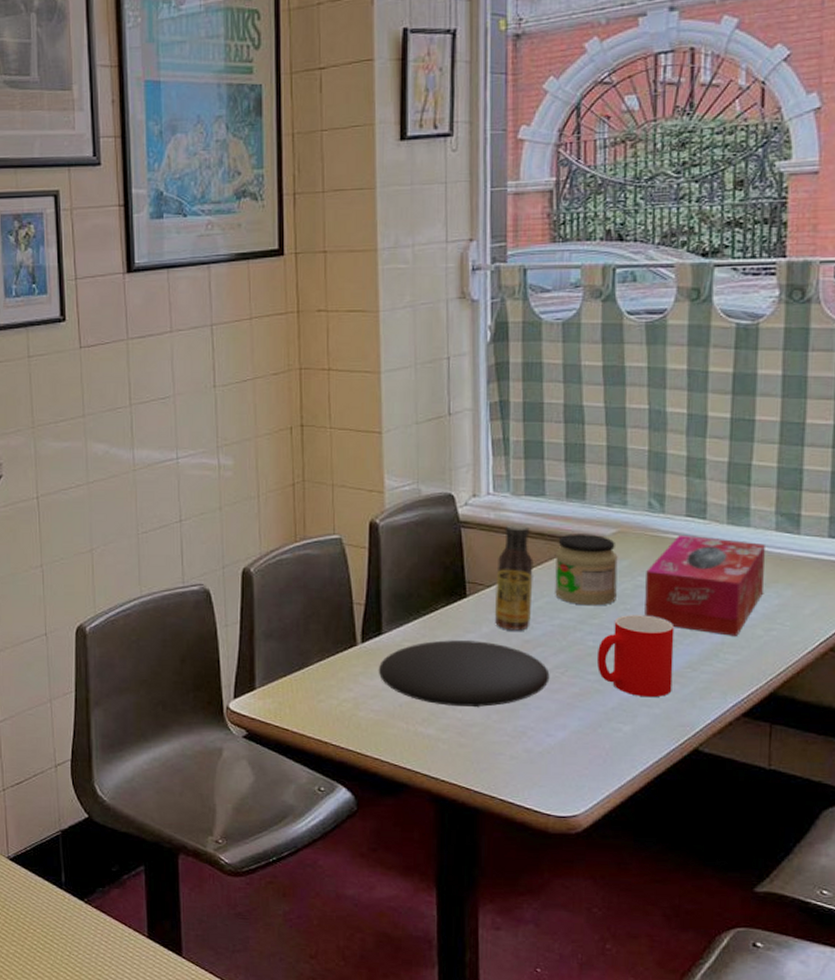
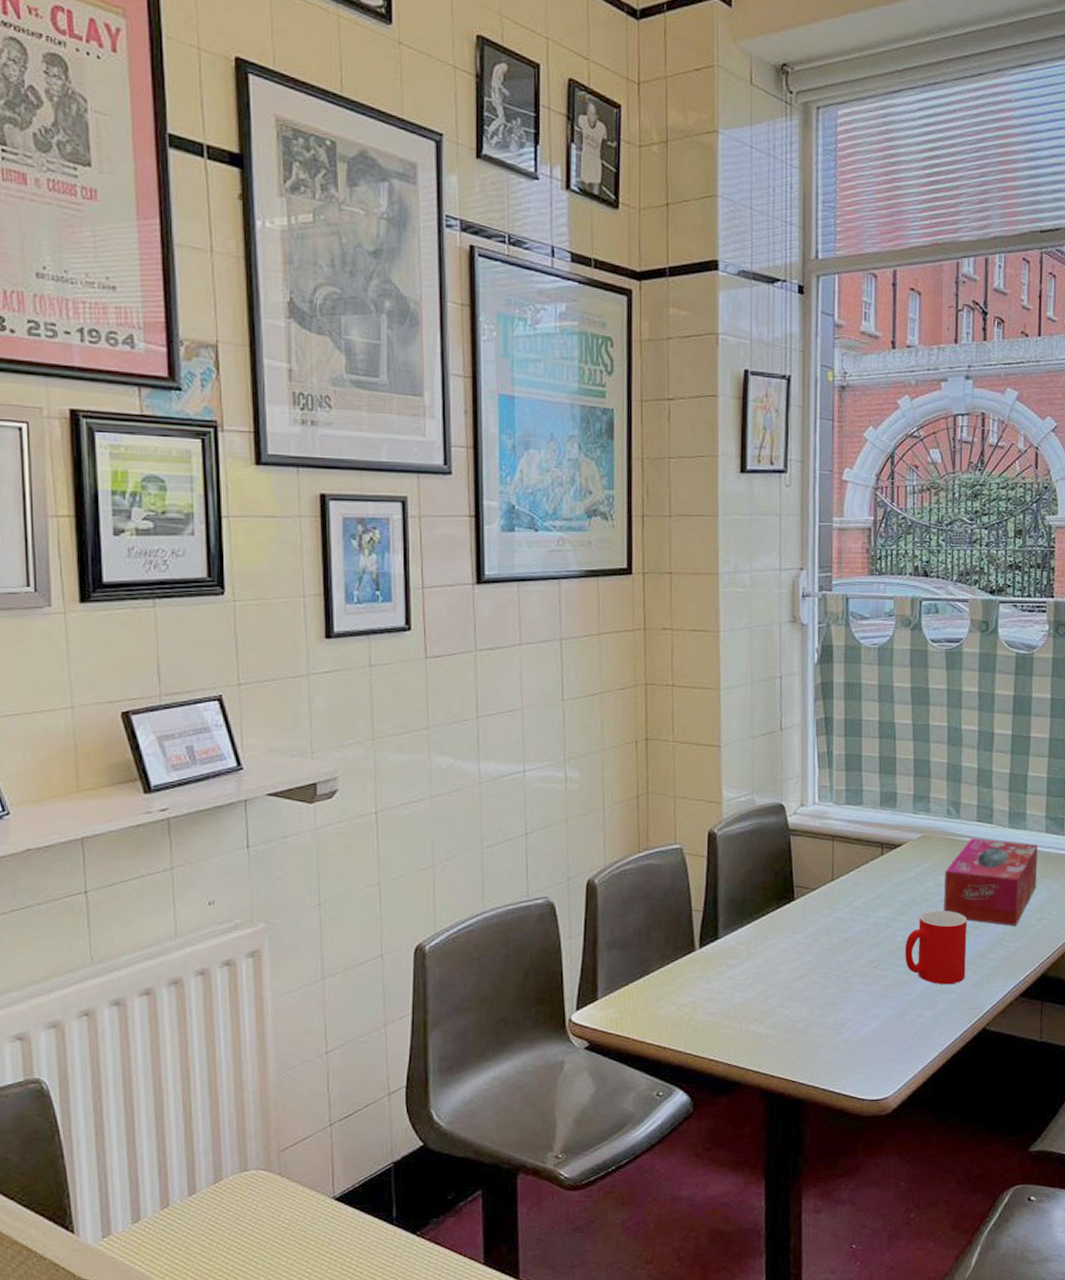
plate: present [378,640,550,708] -> none [714,941,865,1004]
sauce bottle: present [494,523,534,631] -> none [818,830,852,930]
jar: present [555,534,618,606] -> none [870,838,922,904]

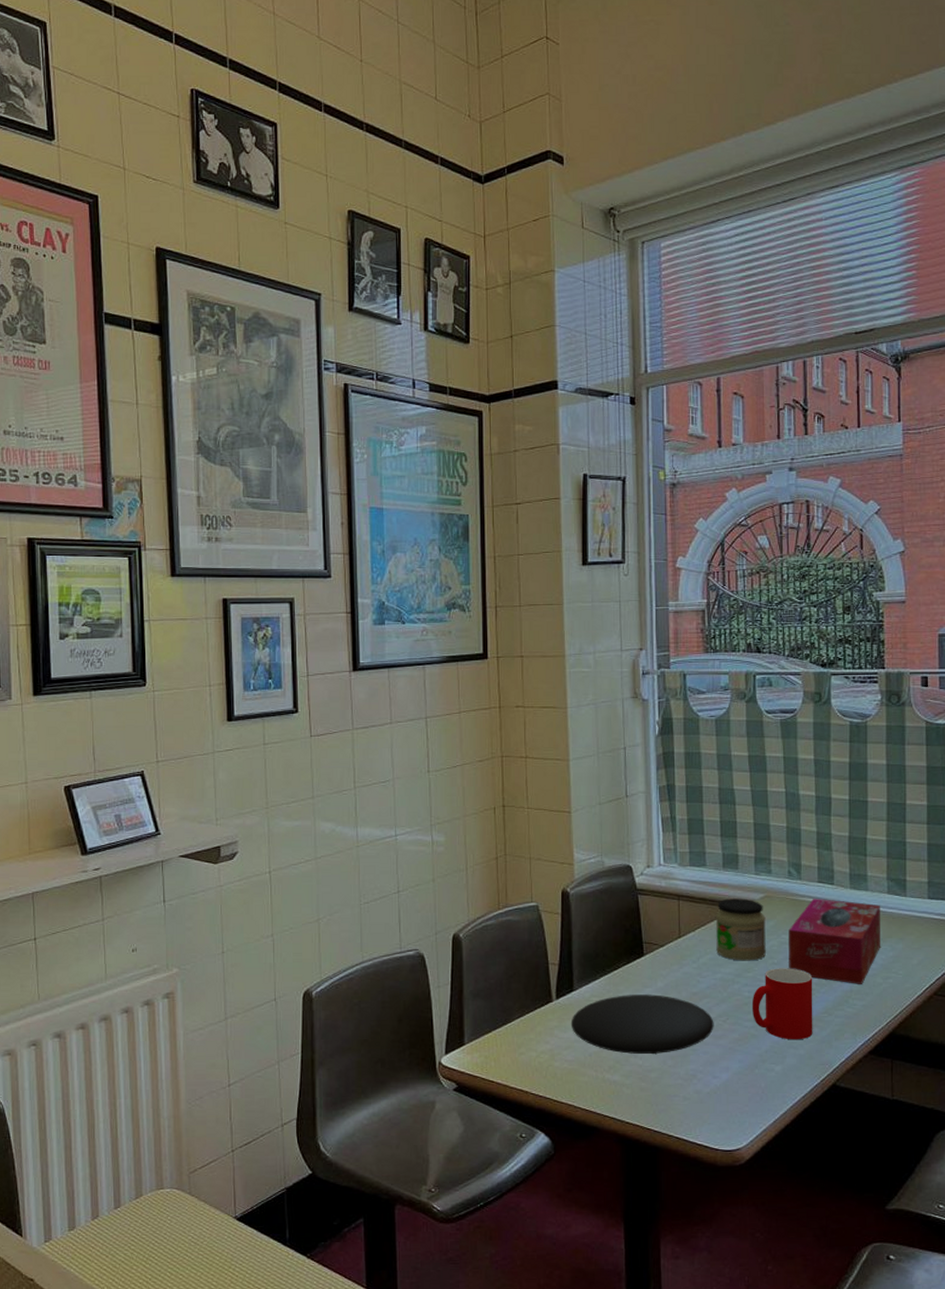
plate: none [714,941,865,1004] -> present [570,994,714,1055]
jar: none [870,838,922,904] -> present [716,898,766,961]

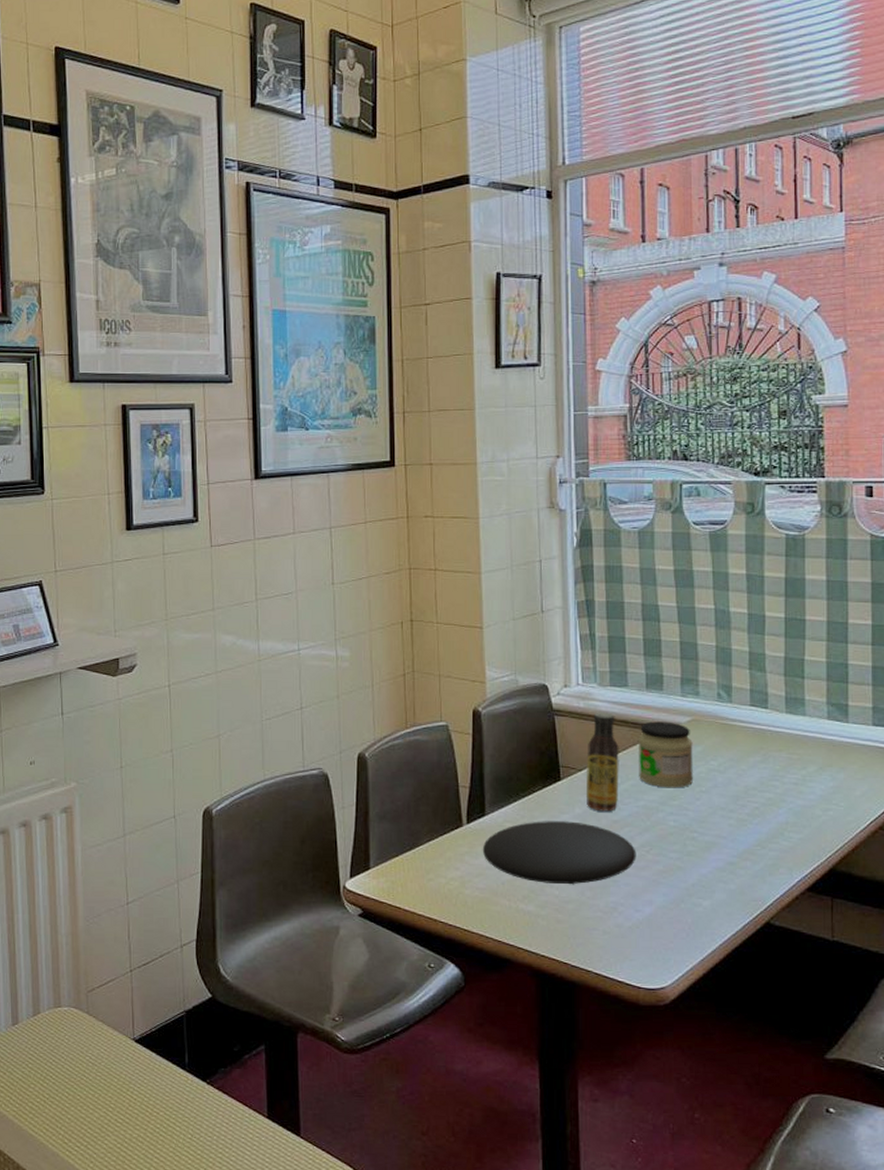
sauce bottle: none [667,890,698,985] -> present [585,712,619,812]
cup: present [751,968,813,1040] -> none [677,796,745,874]
tissue box: present [789,898,880,984] -> none [718,722,819,816]

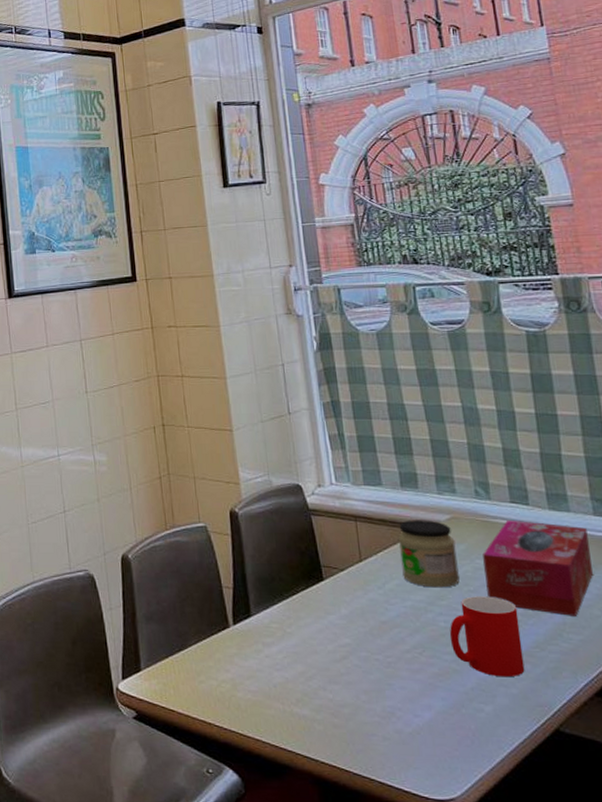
plate: present [482,821,636,885] -> none [251,622,410,688]
sauce bottle: present [585,712,619,812] -> none [347,511,385,612]
cup: none [677,796,745,874] -> present [449,596,525,678]
tissue box: none [718,722,819,816] -> present [482,519,593,616]

